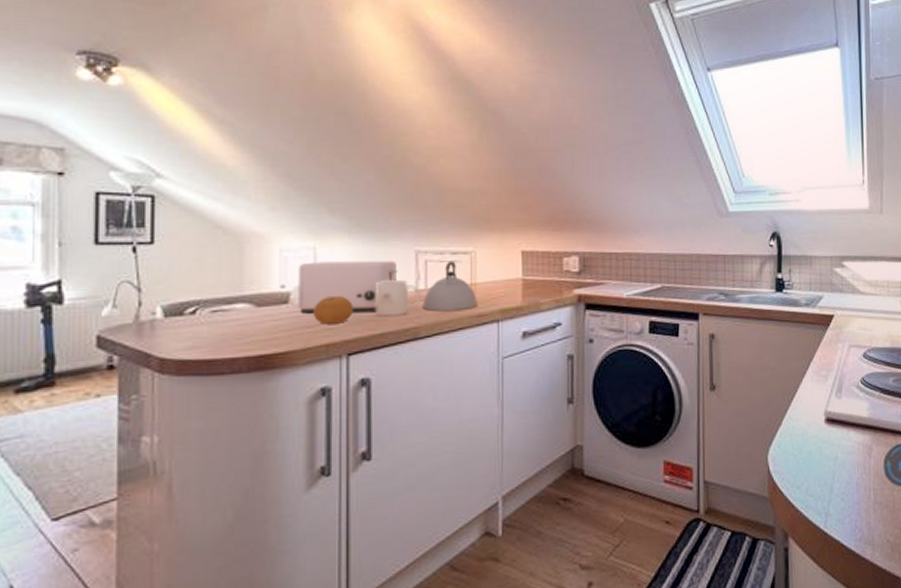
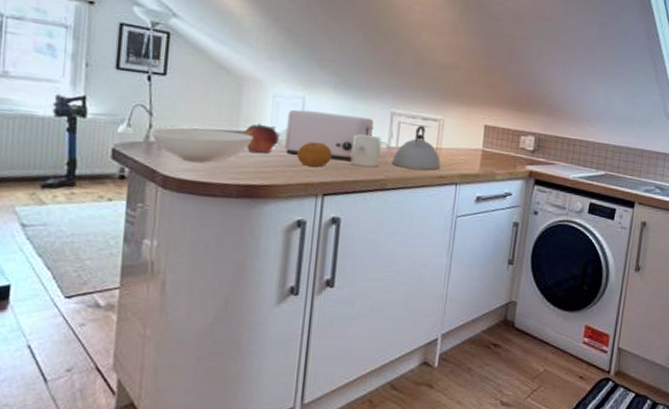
bowl: none [140,296,261,338] -> present [150,127,254,164]
fruit: none [249,284,289,319] -> present [243,124,278,153]

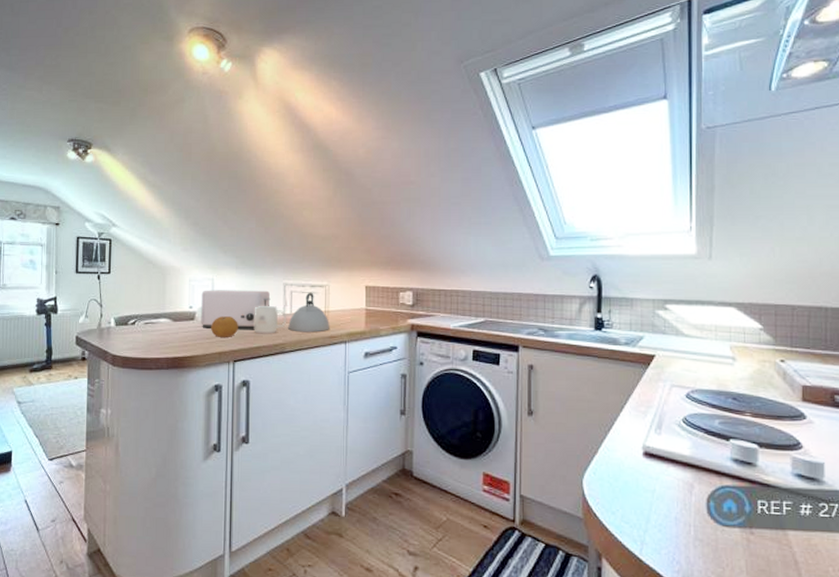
bowl: present [150,127,254,164] -> none [101,313,177,342]
fruit: present [243,124,278,153] -> none [169,305,195,330]

